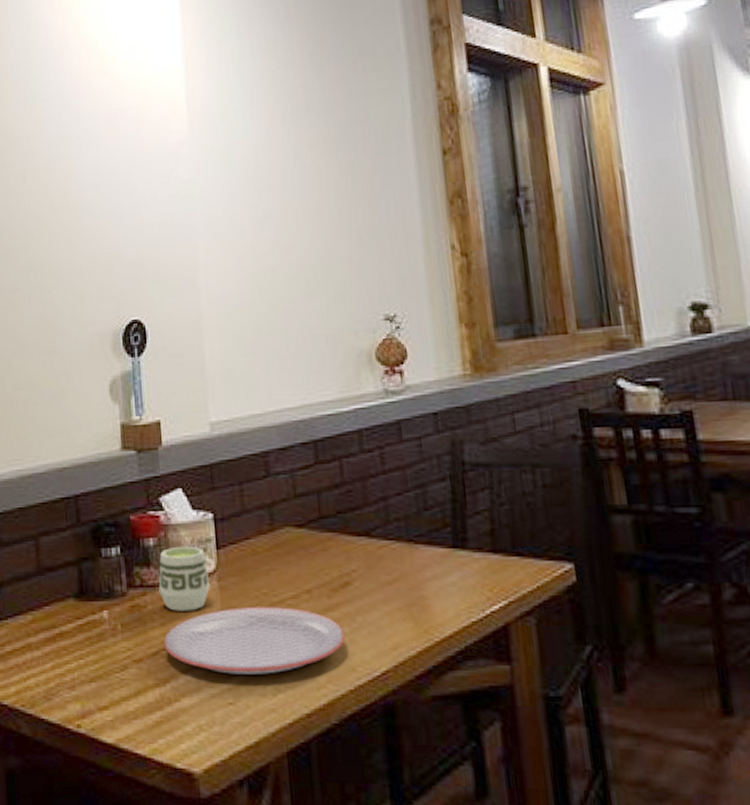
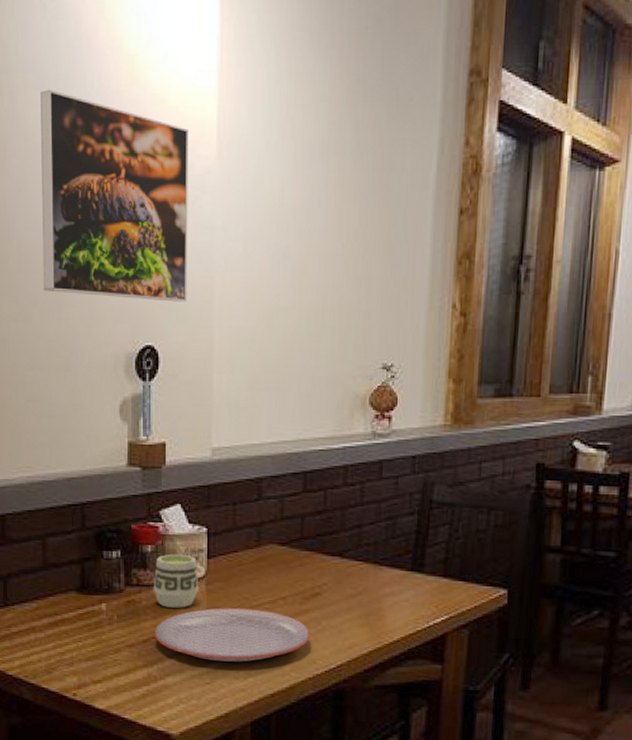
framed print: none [17,89,171,276] -> present [41,89,188,302]

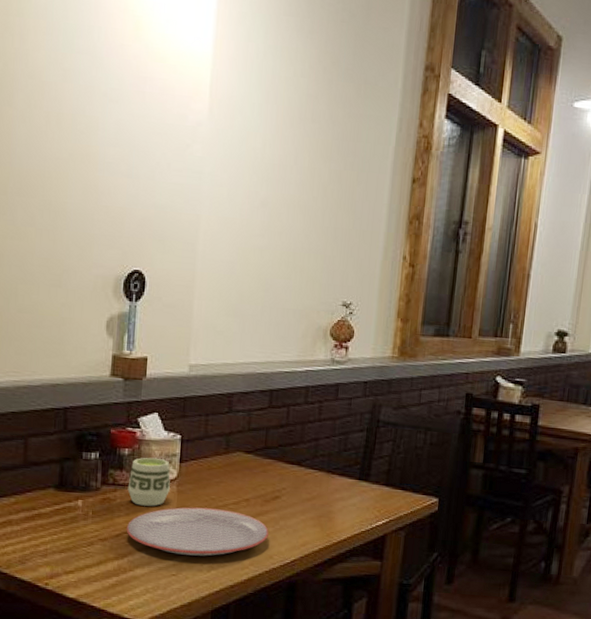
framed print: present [41,89,188,302] -> none [41,35,184,235]

